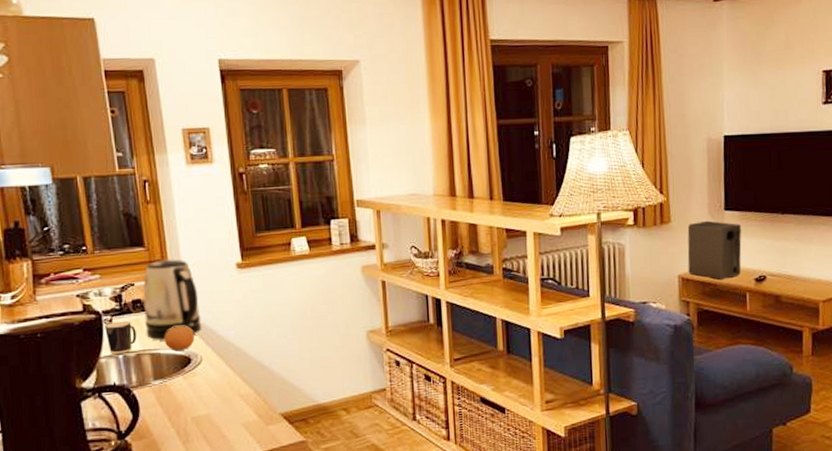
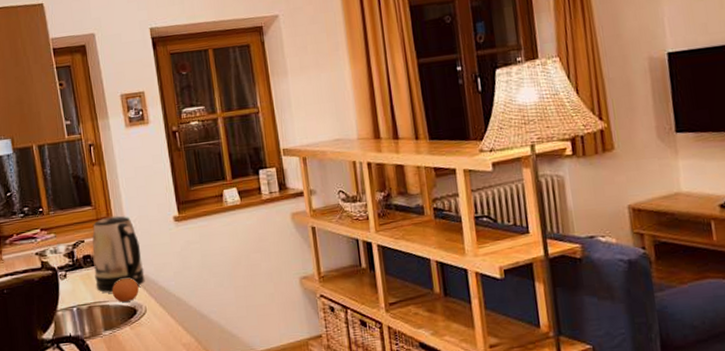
mug: present [105,322,137,354] -> none [60,276,88,307]
speaker: present [687,220,742,281] -> none [634,144,702,209]

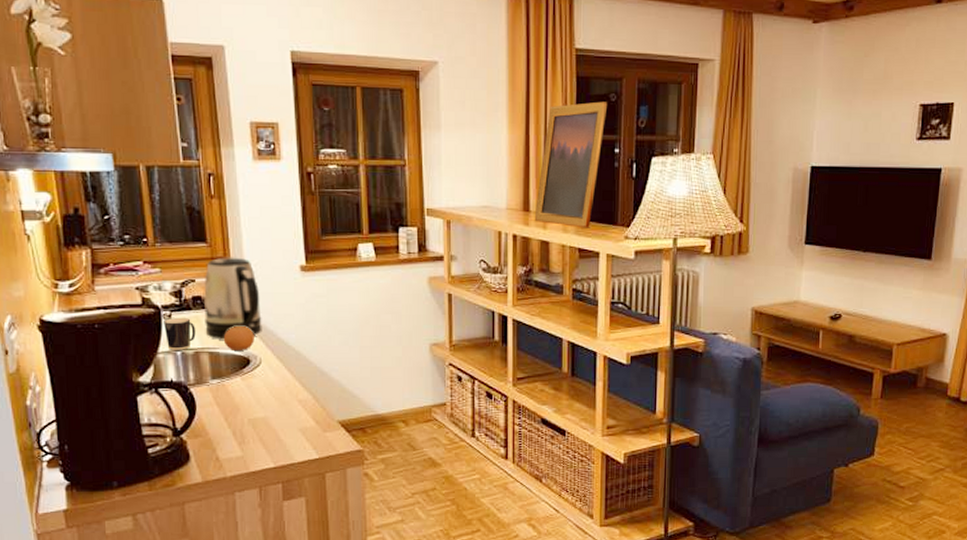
mug: none [60,276,88,307] -> present [164,318,196,350]
picture frame: none [386,24,444,148] -> present [534,101,608,228]

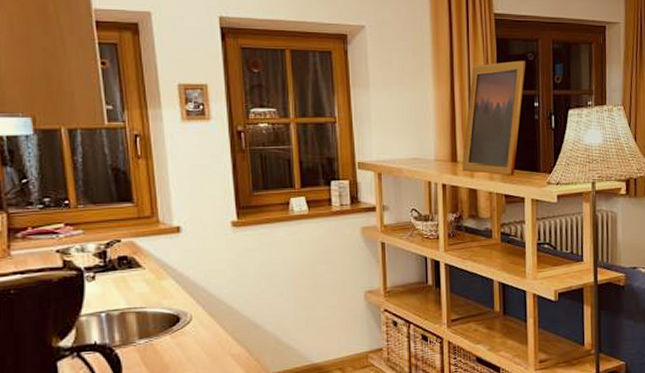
mug: present [164,318,196,350] -> none [87,279,121,312]
kettle: present [204,257,262,340] -> none [130,215,193,299]
fruit: present [223,325,254,350] -> none [151,283,184,309]

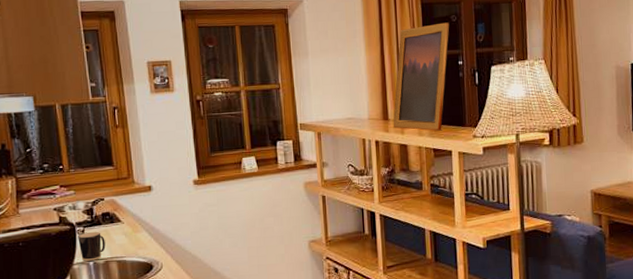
mug: none [87,279,121,312] -> present [78,232,106,261]

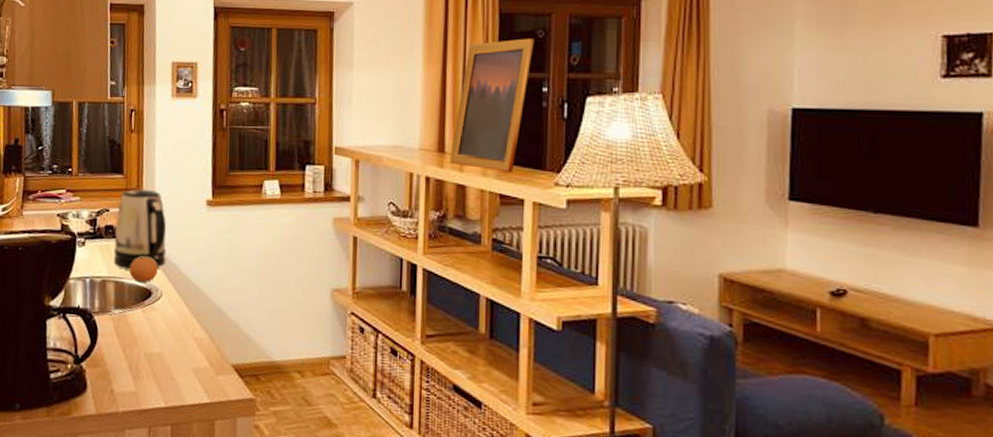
mug: present [78,232,106,261] -> none [77,245,105,278]
kettle: none [111,176,163,249] -> present [113,188,167,270]
fruit: none [129,235,156,258] -> present [129,256,158,282]

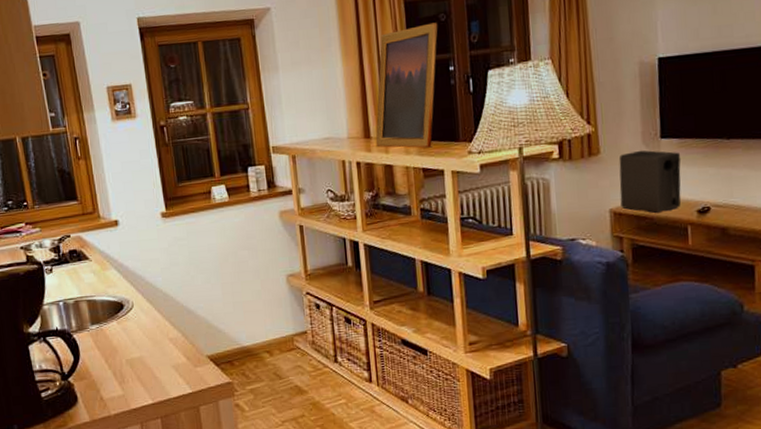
kettle: present [113,188,167,270] -> none [78,210,132,288]
fruit: present [129,256,158,282] -> none [98,273,126,297]
speaker: none [733,210,814,288] -> present [619,150,682,214]

